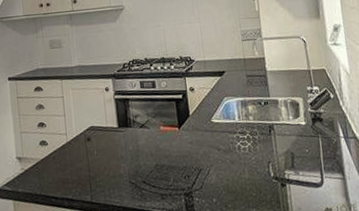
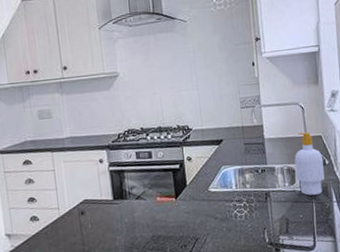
soap bottle: none [298,65,330,130] -> present [294,132,325,196]

